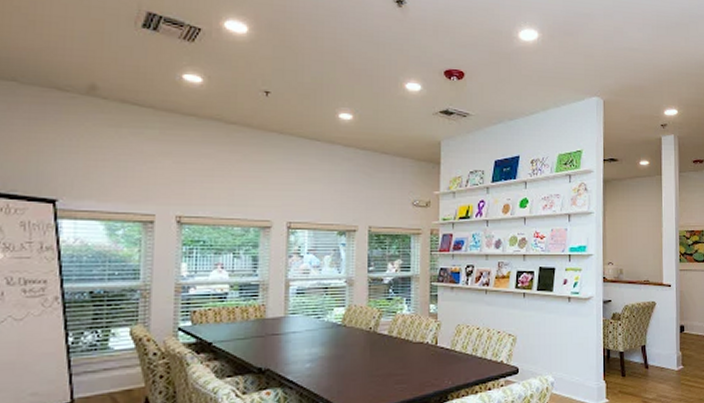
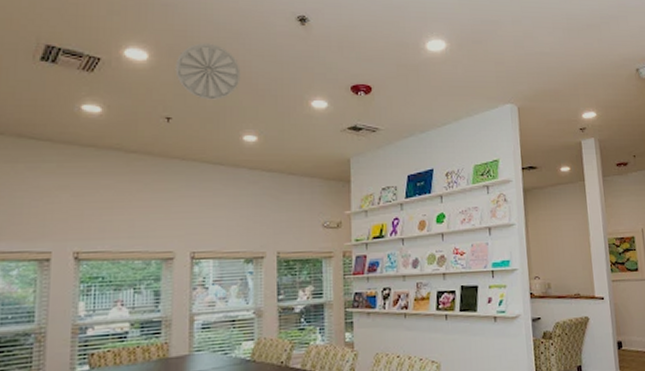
ceiling vent: none [274,19,338,77] -> present [175,43,241,100]

